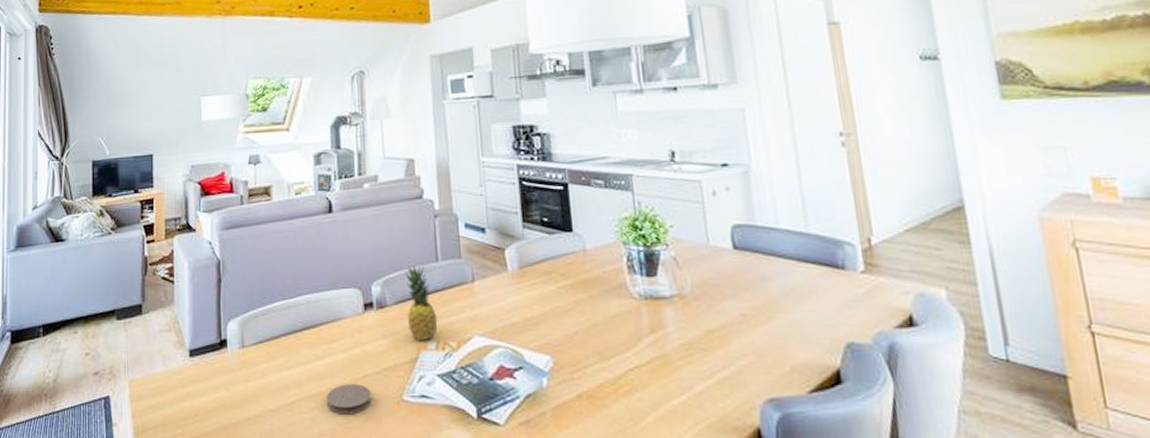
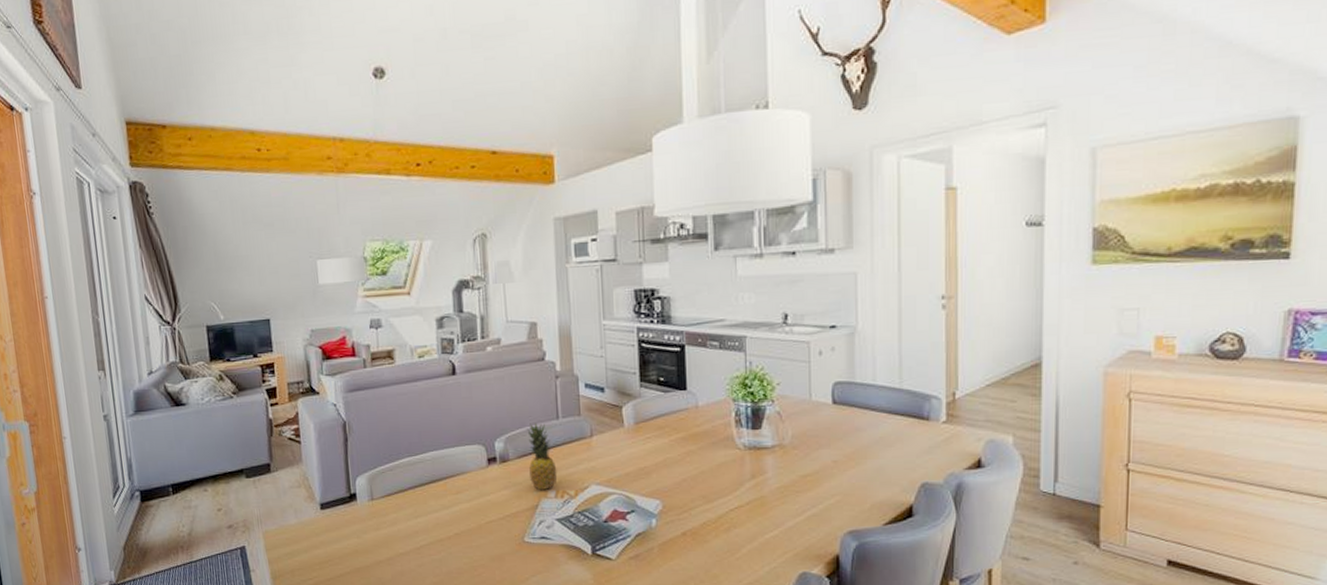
coaster: present [327,384,372,415] -> none [453,529,495,555]

